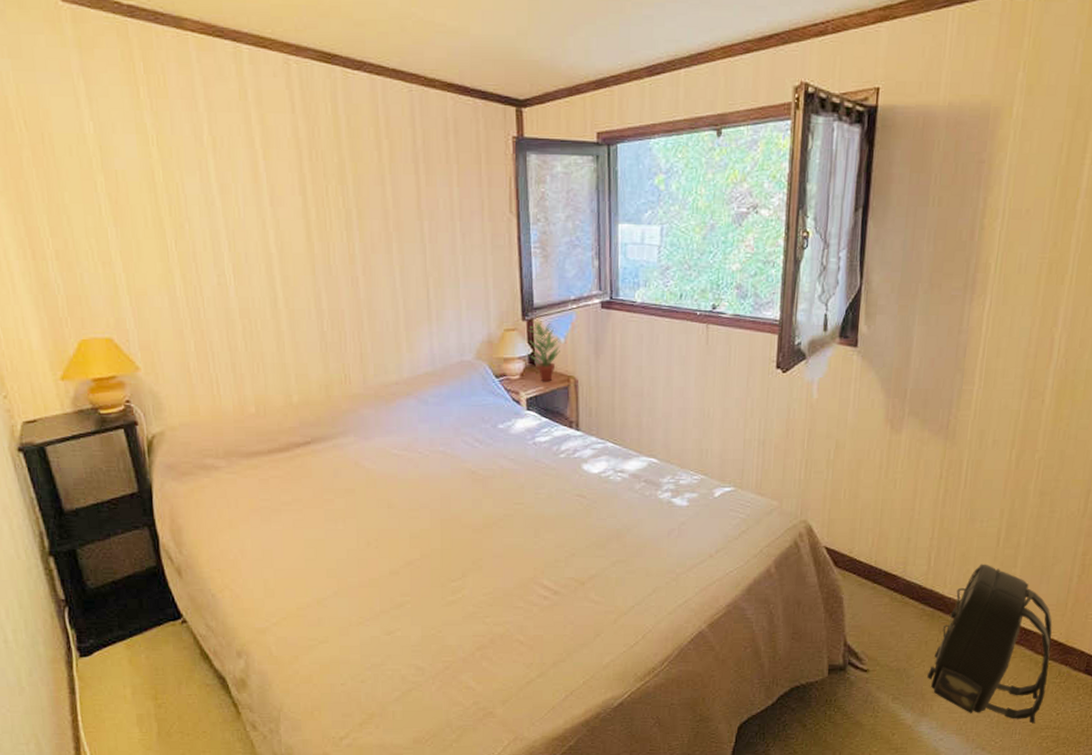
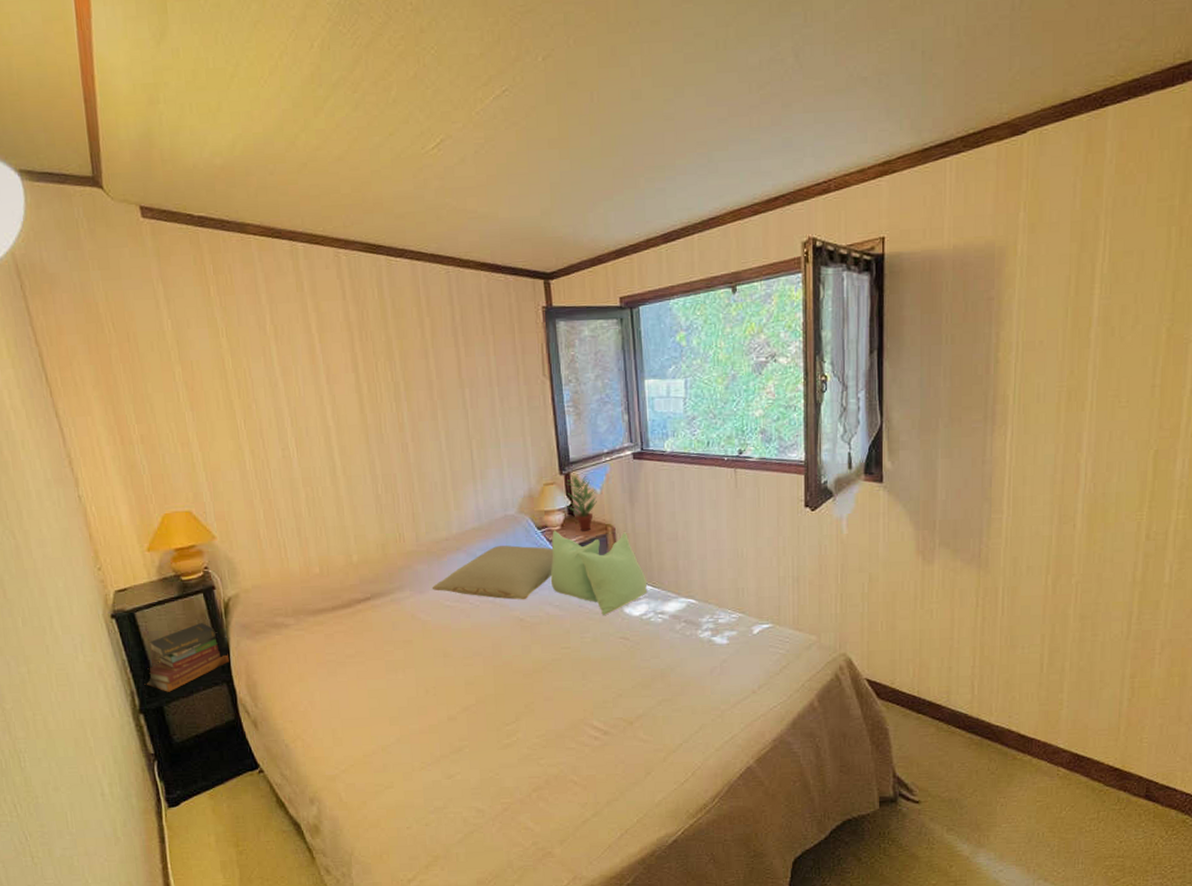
books: none [55,461,152,534] -> present [144,623,229,692]
pillow: none [378,393,511,452] -> present [431,545,554,600]
cushion: none [506,379,608,471] -> present [550,530,648,615]
backpack: present [927,564,1053,724] -> none [981,690,1107,853]

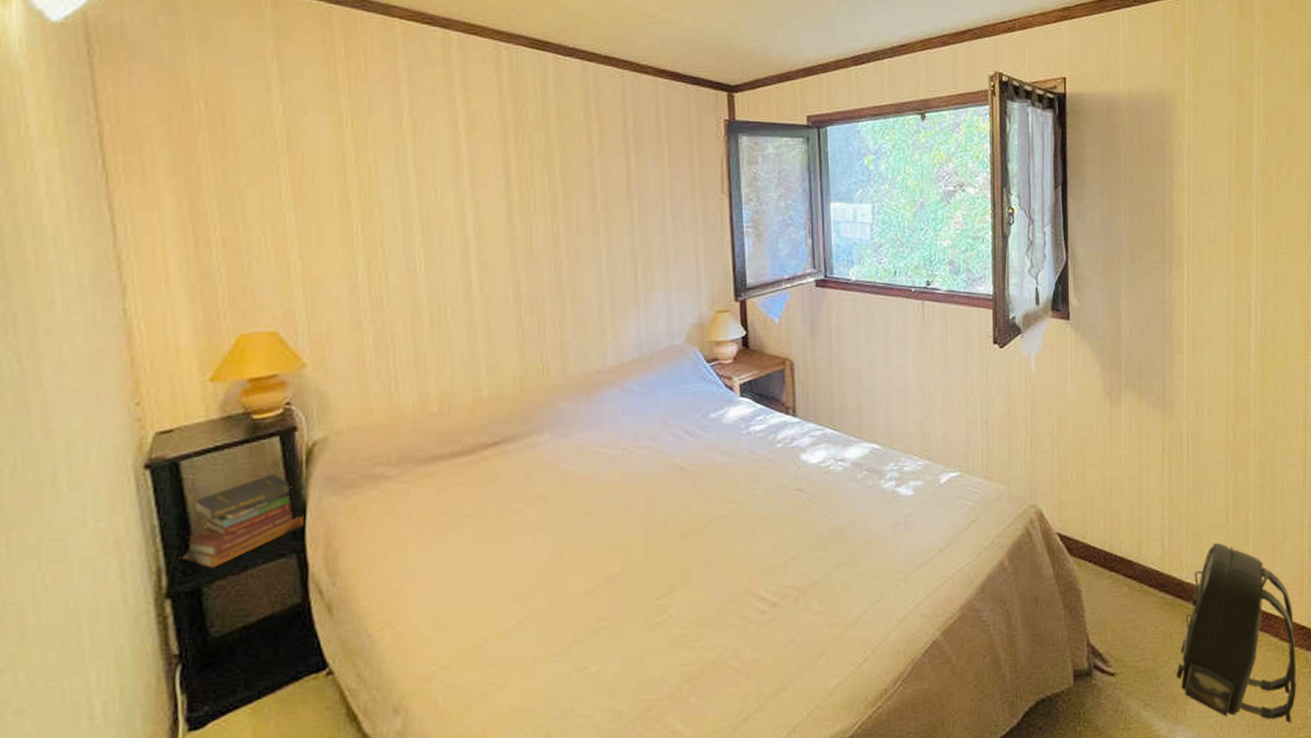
pillow: present [431,545,554,600] -> none [577,381,724,445]
cushion: present [550,530,648,615] -> none [718,364,828,463]
potted plant: present [566,474,597,531] -> none [741,301,775,366]
backpack: none [981,690,1107,853] -> present [1176,542,1297,723]

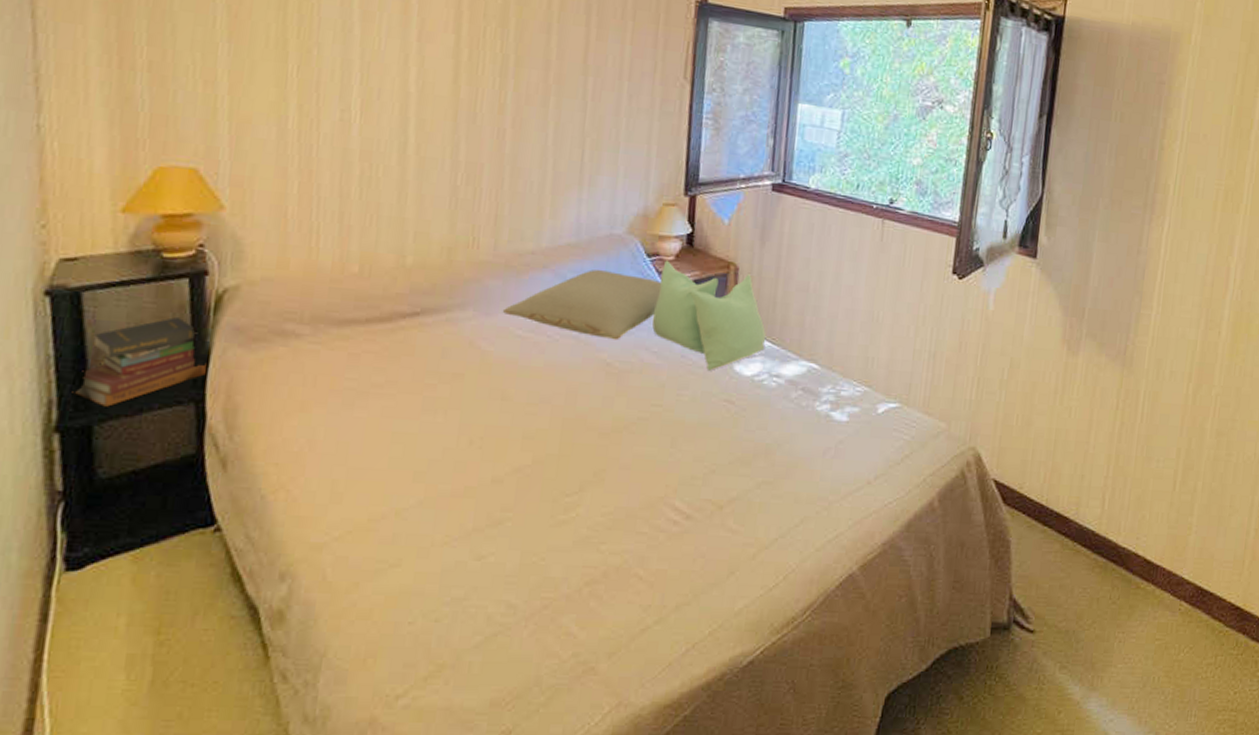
pillow: none [577,381,724,445] -> present [502,270,662,340]
cushion: none [718,364,828,463] -> present [652,260,766,371]
backpack: present [1176,542,1297,723] -> none [1098,509,1230,704]

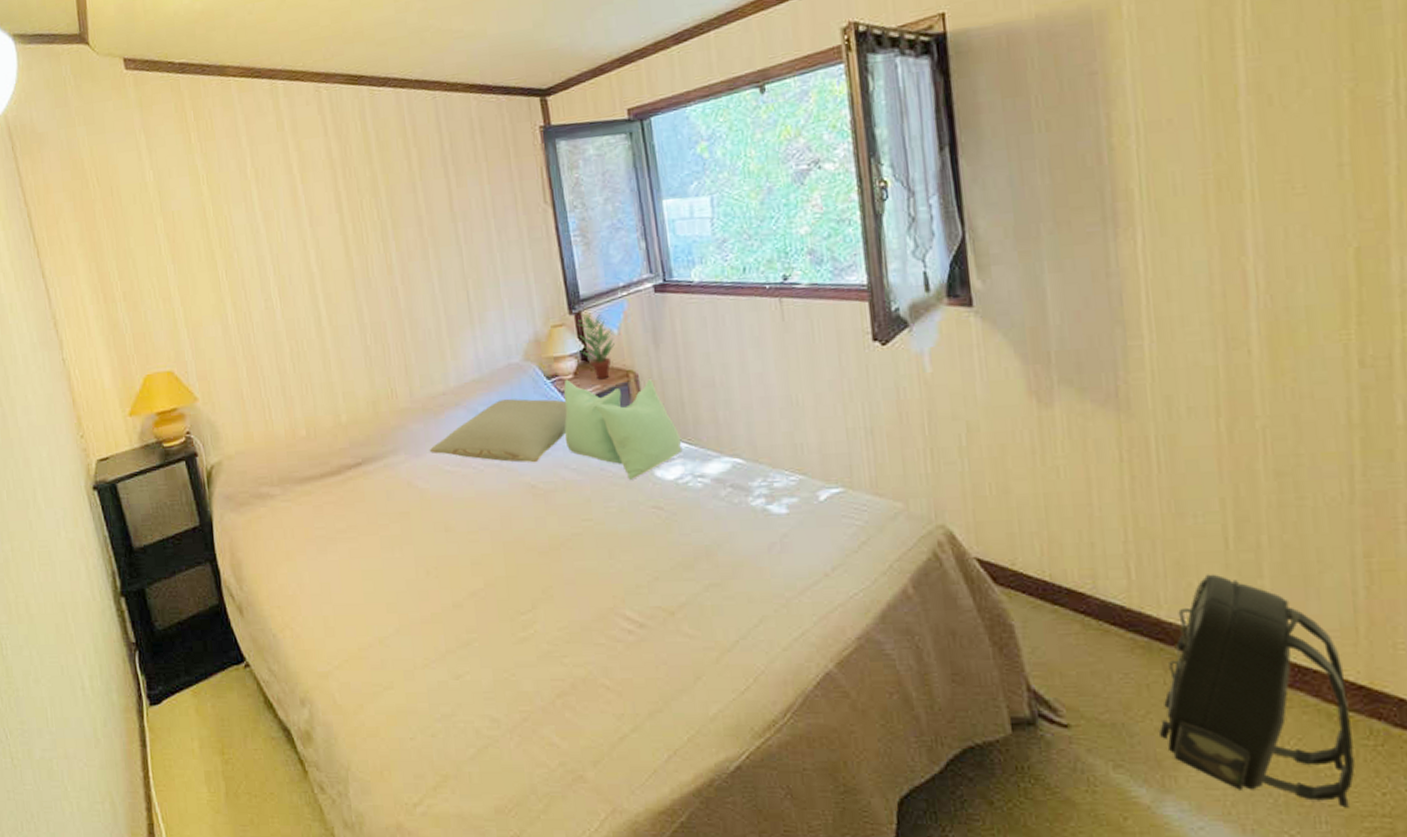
books: present [72,317,207,407] -> none [126,494,212,573]
potted plant: none [688,197,723,267] -> present [577,313,615,380]
backpack: none [1098,509,1230,704] -> present [1159,574,1355,808]

